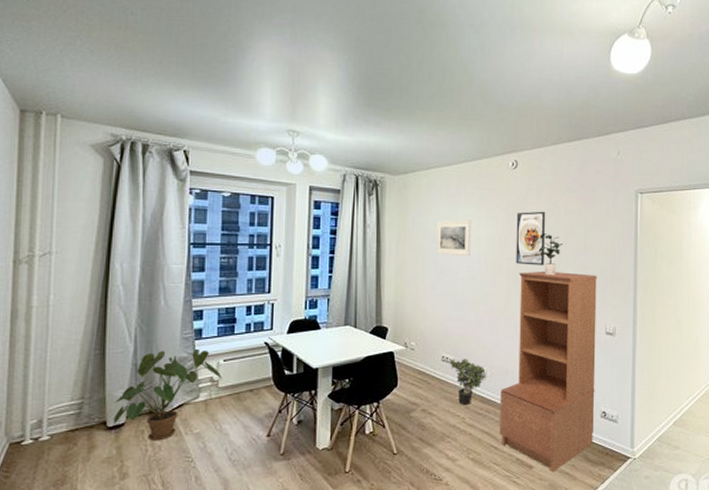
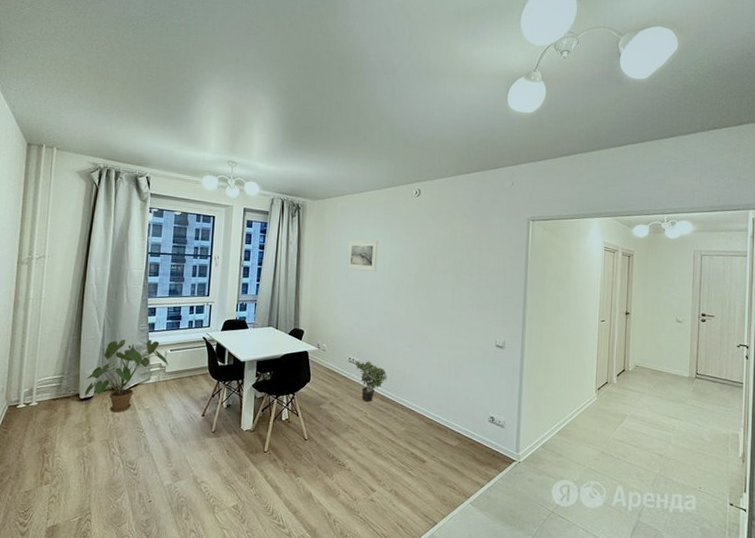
bookshelf: present [500,271,597,473] -> none [397,287,489,468]
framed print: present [516,211,546,266] -> none [416,234,445,283]
potted plant: present [538,233,563,276] -> none [436,254,459,292]

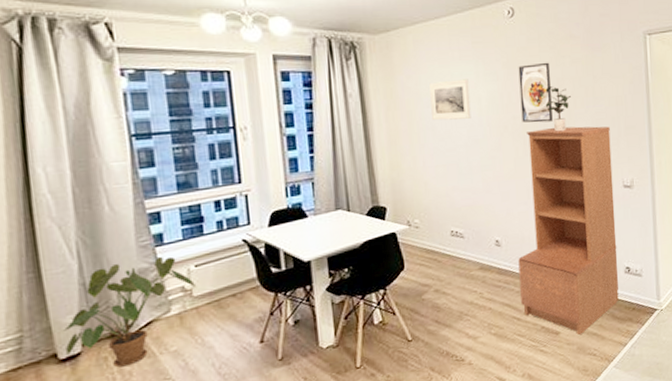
potted plant: present [355,360,387,402] -> none [459,230,502,280]
bookshelf: none [397,287,489,468] -> present [518,126,619,336]
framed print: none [416,234,445,283] -> present [518,62,553,123]
potted plant: none [436,254,459,292] -> present [544,86,571,132]

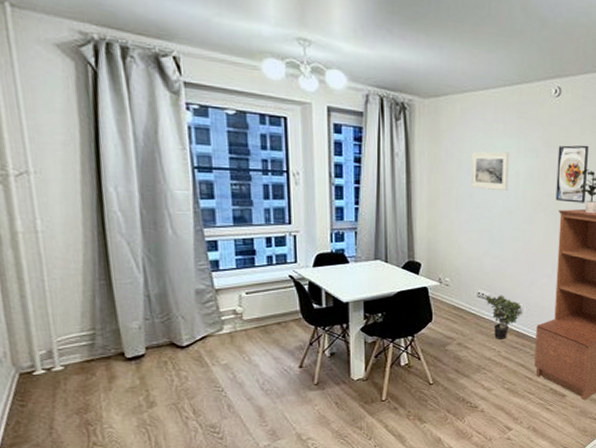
house plant: present [62,256,197,367] -> none [129,280,247,372]
potted plant: none [459,230,502,280] -> present [485,295,523,339]

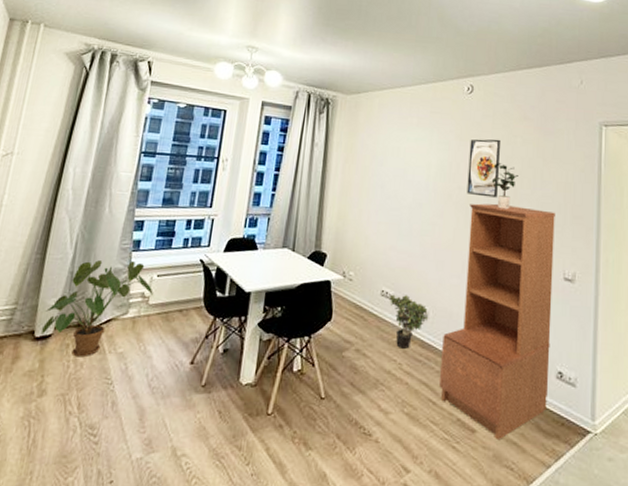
house plant: none [129,280,247,372] -> present [41,260,154,357]
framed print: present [471,151,510,192] -> none [383,143,422,183]

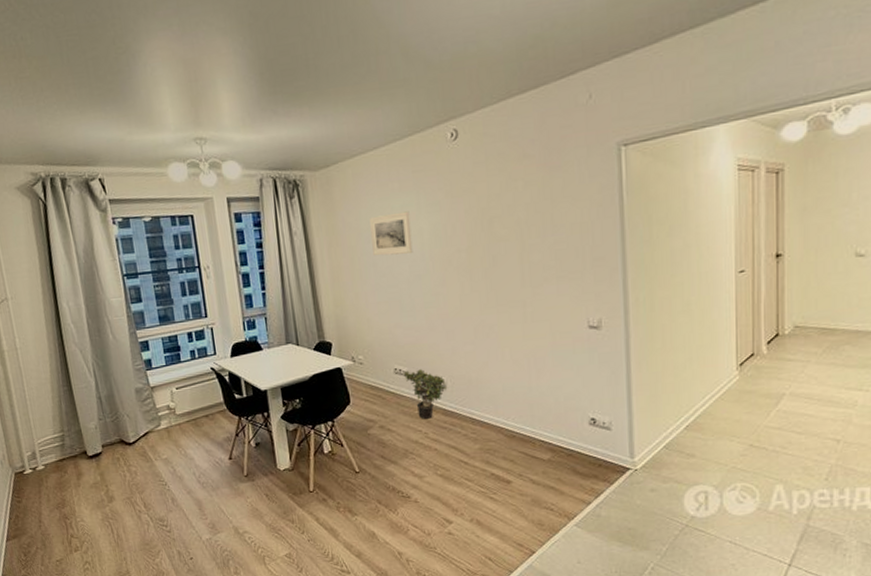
house plant: present [41,260,154,357] -> none [88,378,179,467]
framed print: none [383,143,422,183] -> present [370,211,413,257]
bookshelf: present [439,203,555,441] -> none [465,258,582,487]
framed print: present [466,139,502,198] -> none [463,187,503,256]
potted plant: present [491,163,518,210] -> none [493,214,524,266]

